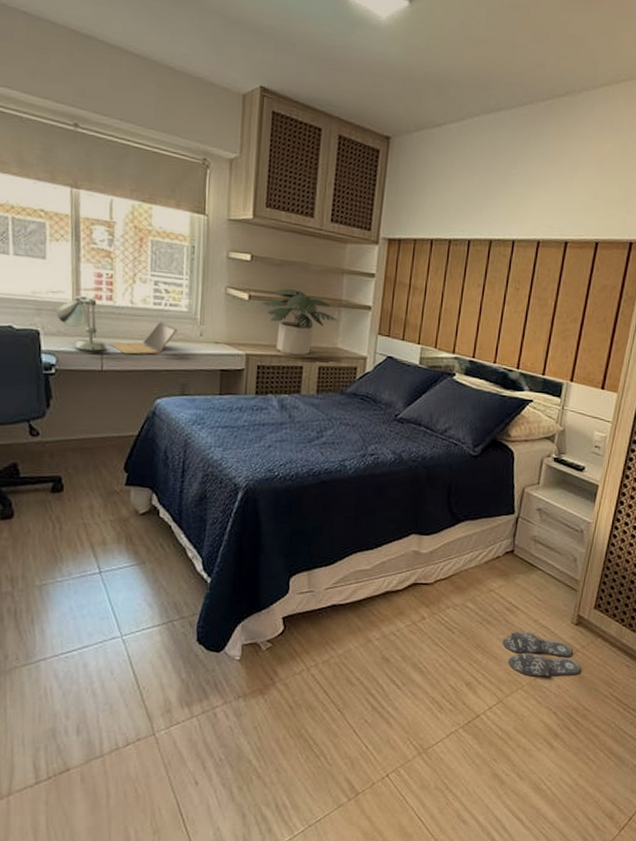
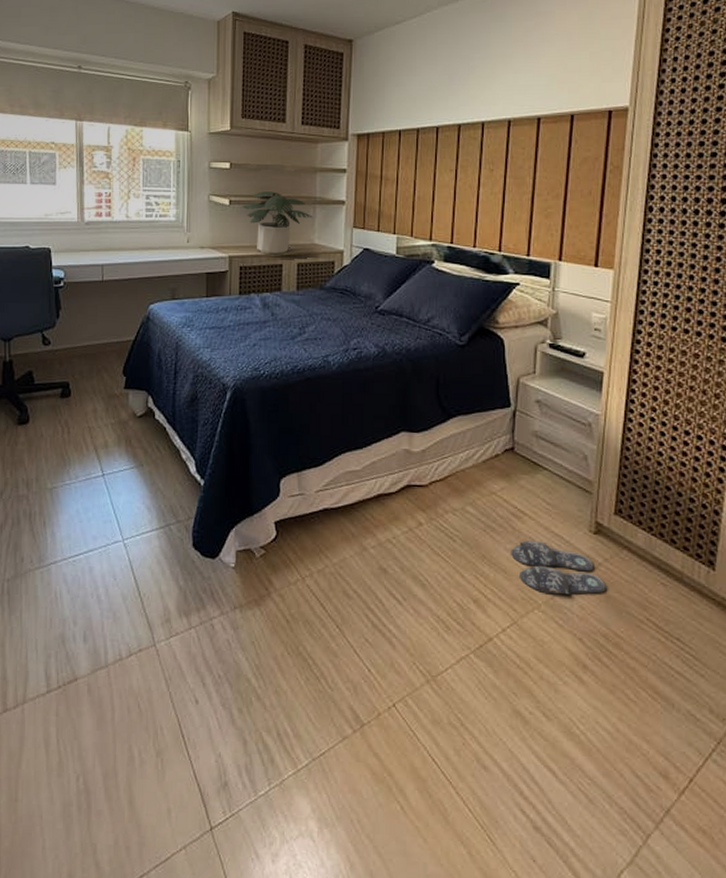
desk lamp: present [57,296,108,352] -> none [65,215,108,264]
laptop: present [110,321,178,355] -> none [109,231,167,264]

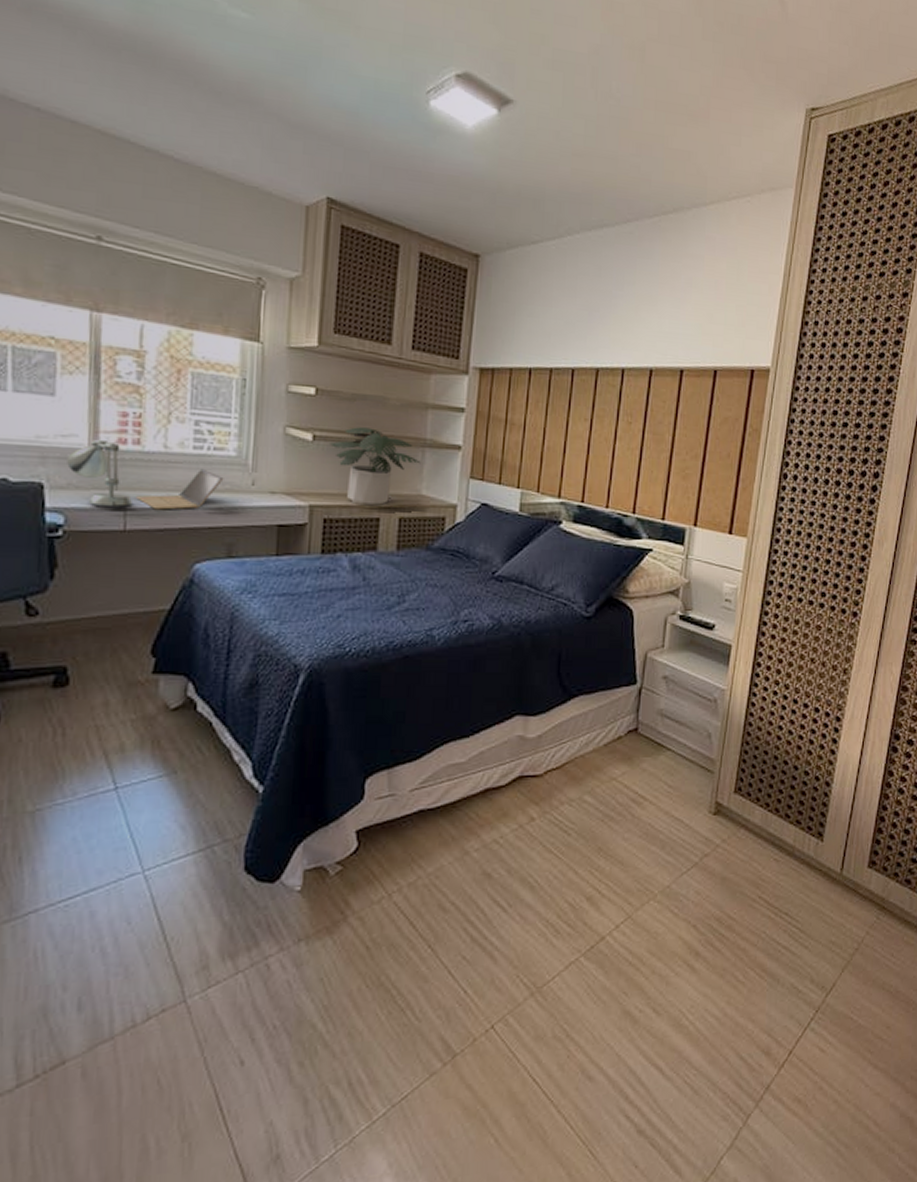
desk lamp: none [65,215,108,264] -> present [67,440,134,508]
laptop: none [109,231,167,264] -> present [136,468,224,510]
slippers: present [511,540,606,595] -> none [629,827,722,883]

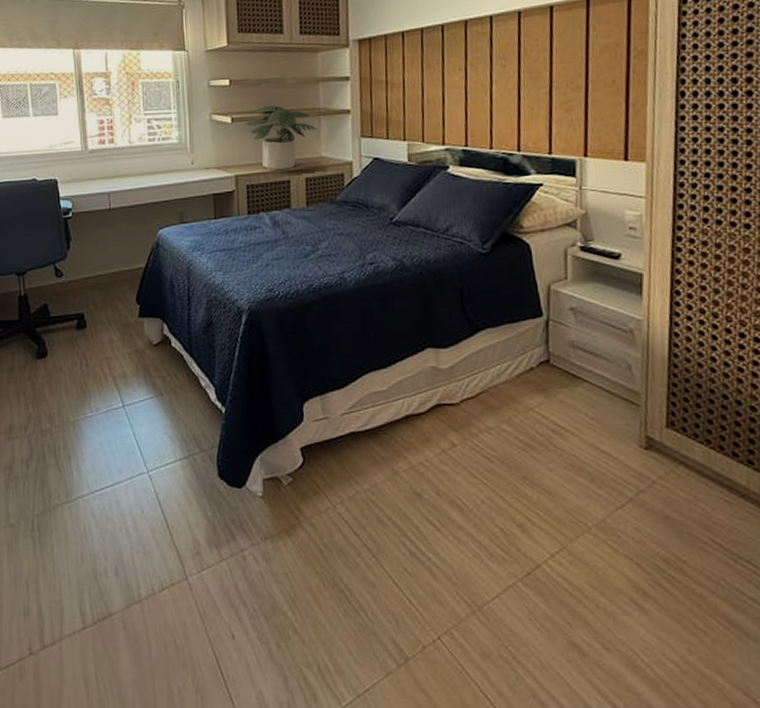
desk lamp: present [67,440,134,508] -> none [70,143,114,193]
laptop: present [136,468,224,510] -> none [115,155,172,191]

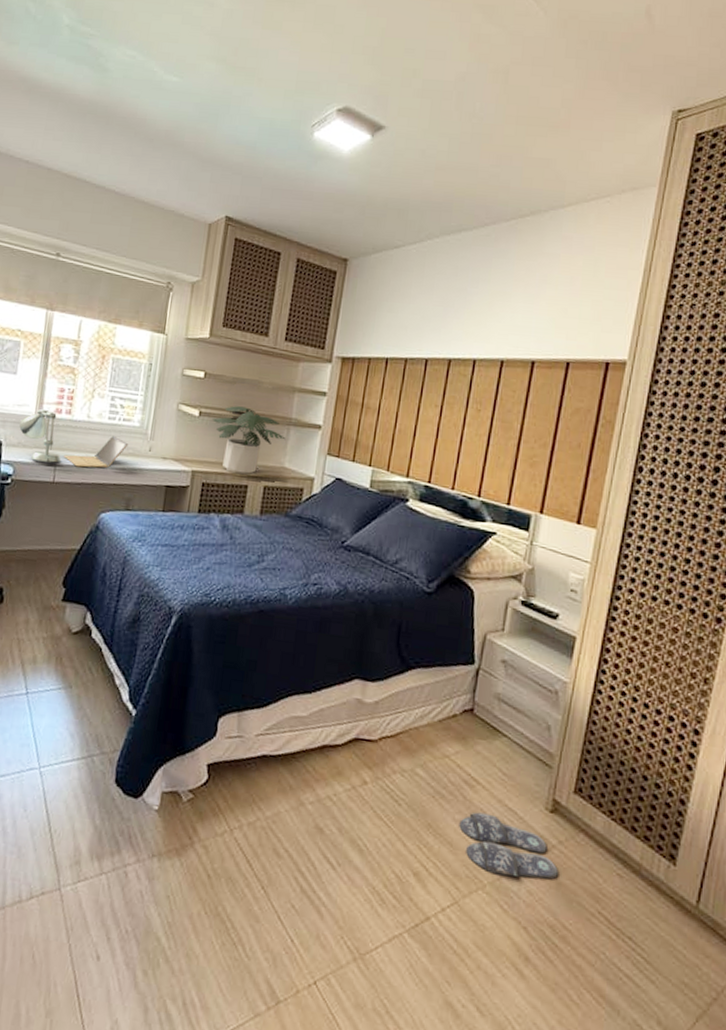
desk lamp: none [70,143,114,193] -> present [19,409,62,464]
laptop: none [115,155,172,191] -> present [64,435,129,469]
slippers: none [554,459,663,517] -> present [459,812,558,880]

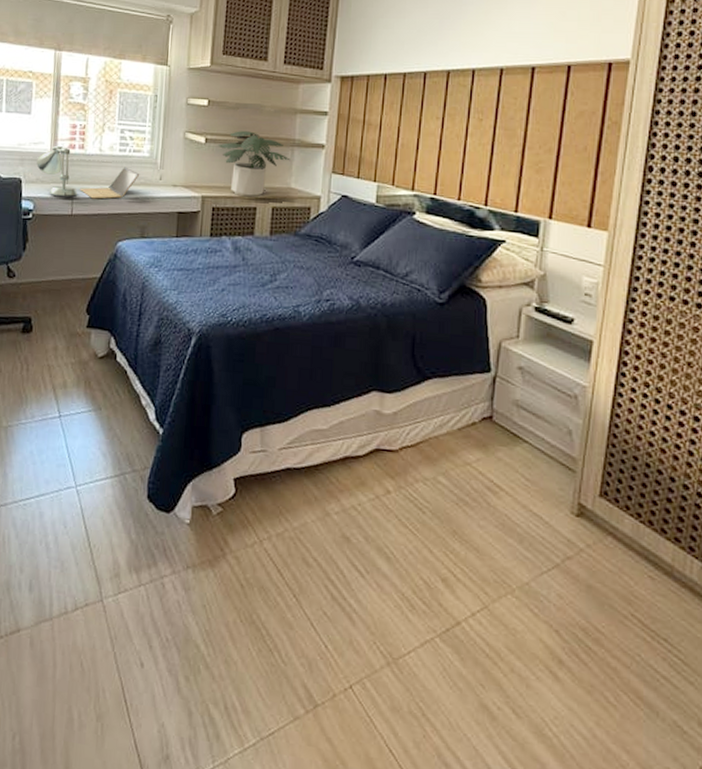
slippers: present [459,812,558,880] -> none [484,518,588,583]

